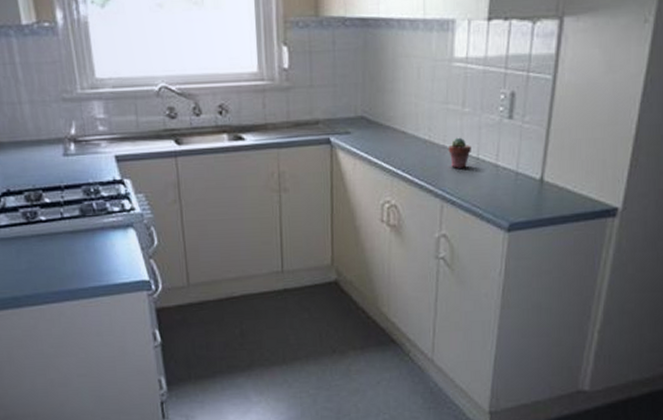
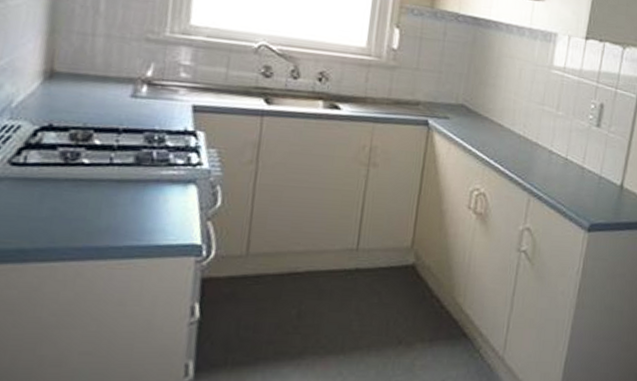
potted succulent: present [448,137,471,168] -> none [540,137,561,166]

